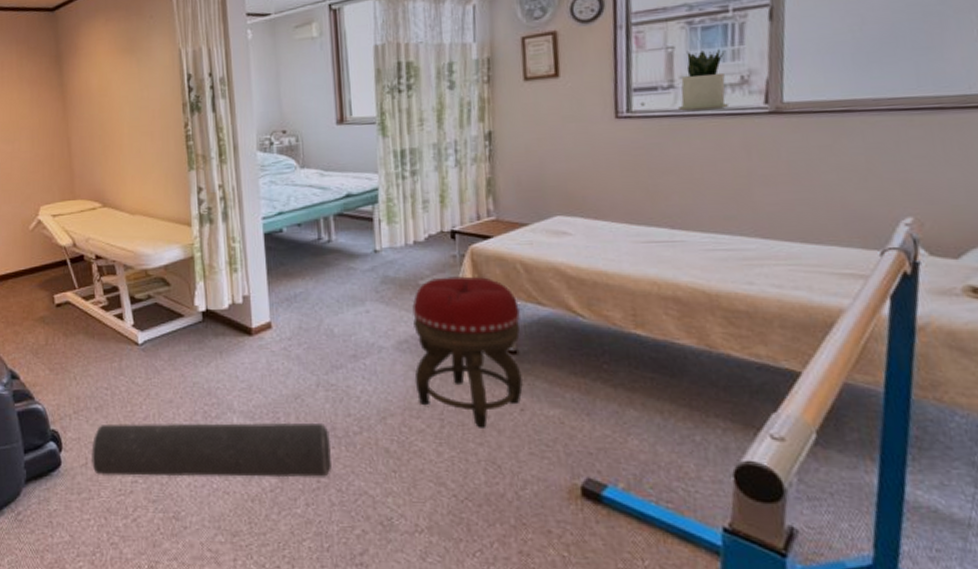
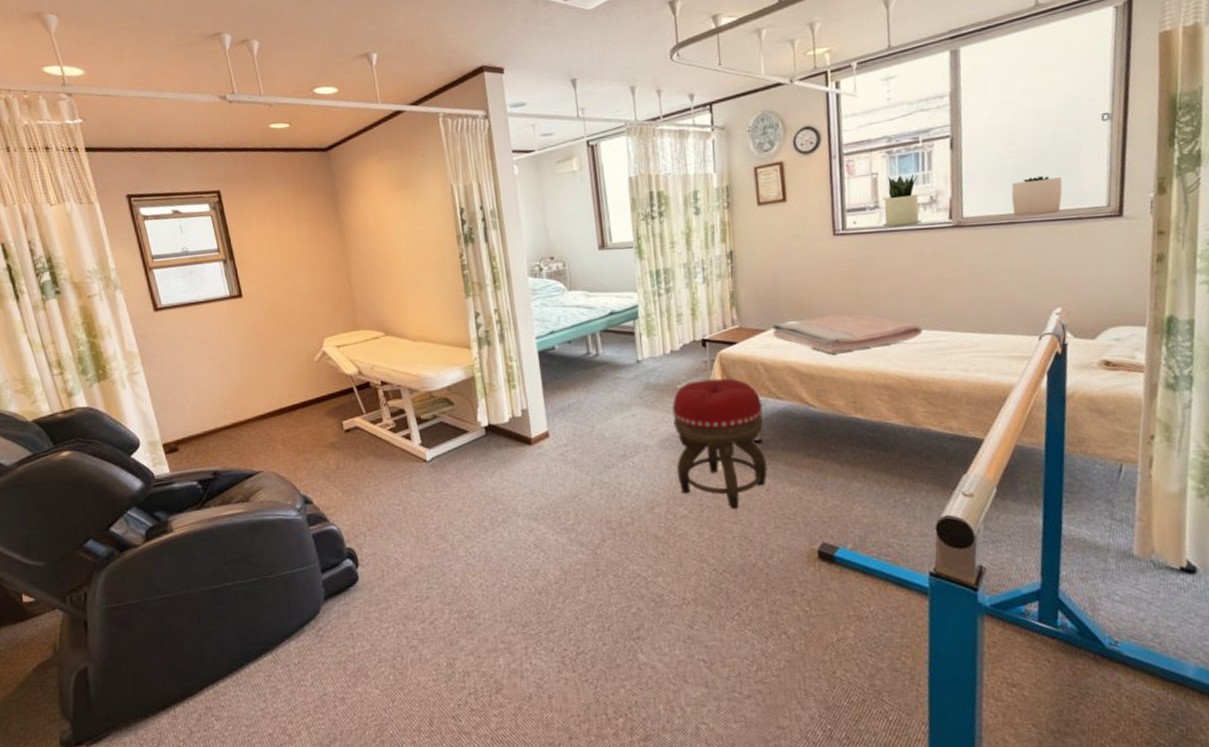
foam roller: present [91,422,332,478] -> none [386,518,608,585]
towel: none [536,209,725,256] -> present [772,312,923,354]
planter: none [848,54,919,104] -> present [1011,175,1063,217]

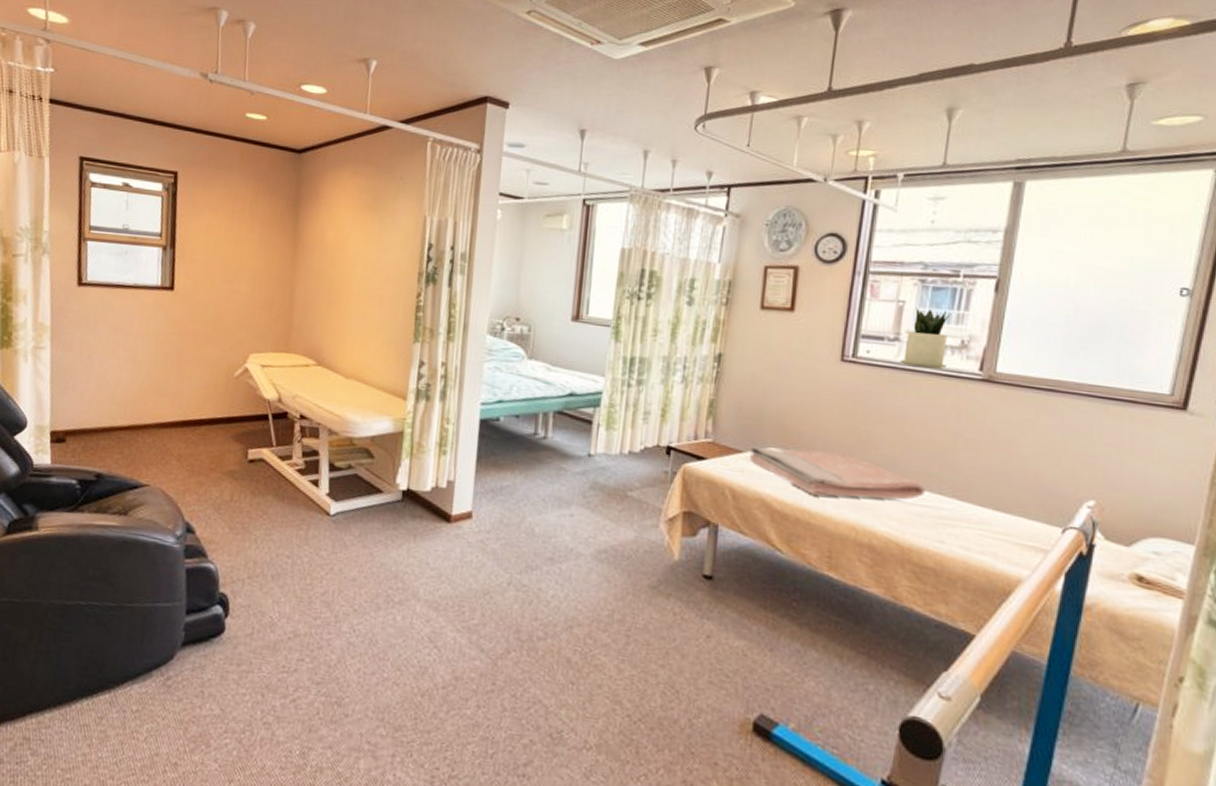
footstool: present [672,378,768,509] -> none [607,492,723,651]
planter: present [1011,175,1063,217] -> none [1057,342,1121,390]

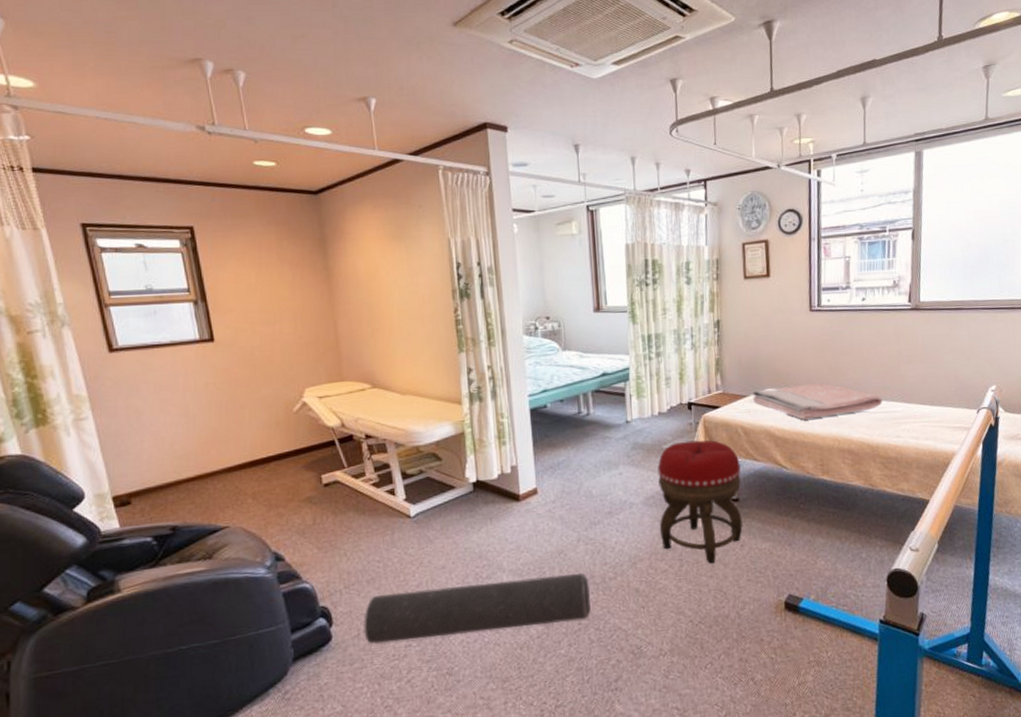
foam roller: none [258,594,514,680] -> present [363,573,591,644]
footstool: none [607,492,723,651] -> present [657,439,743,564]
planter: present [899,307,951,369] -> none [852,260,886,307]

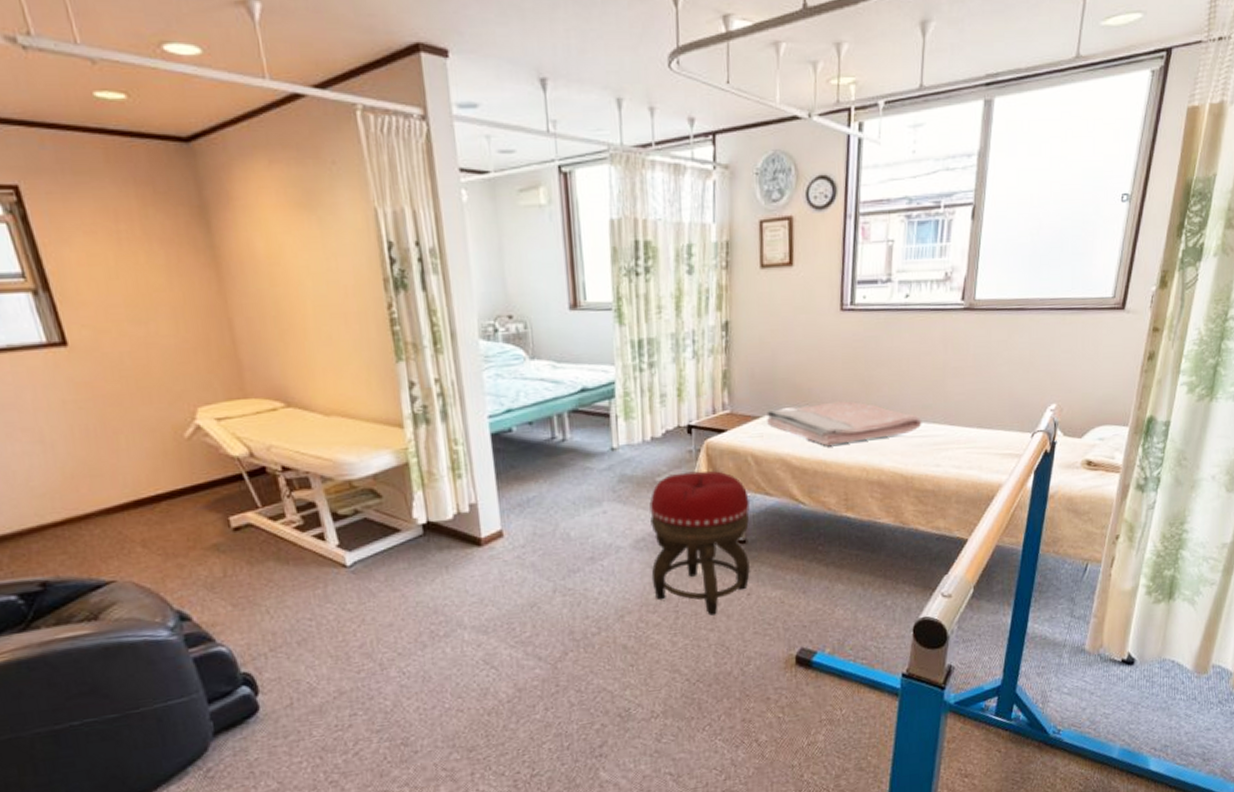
foam roller: present [363,573,591,644] -> none [296,629,570,714]

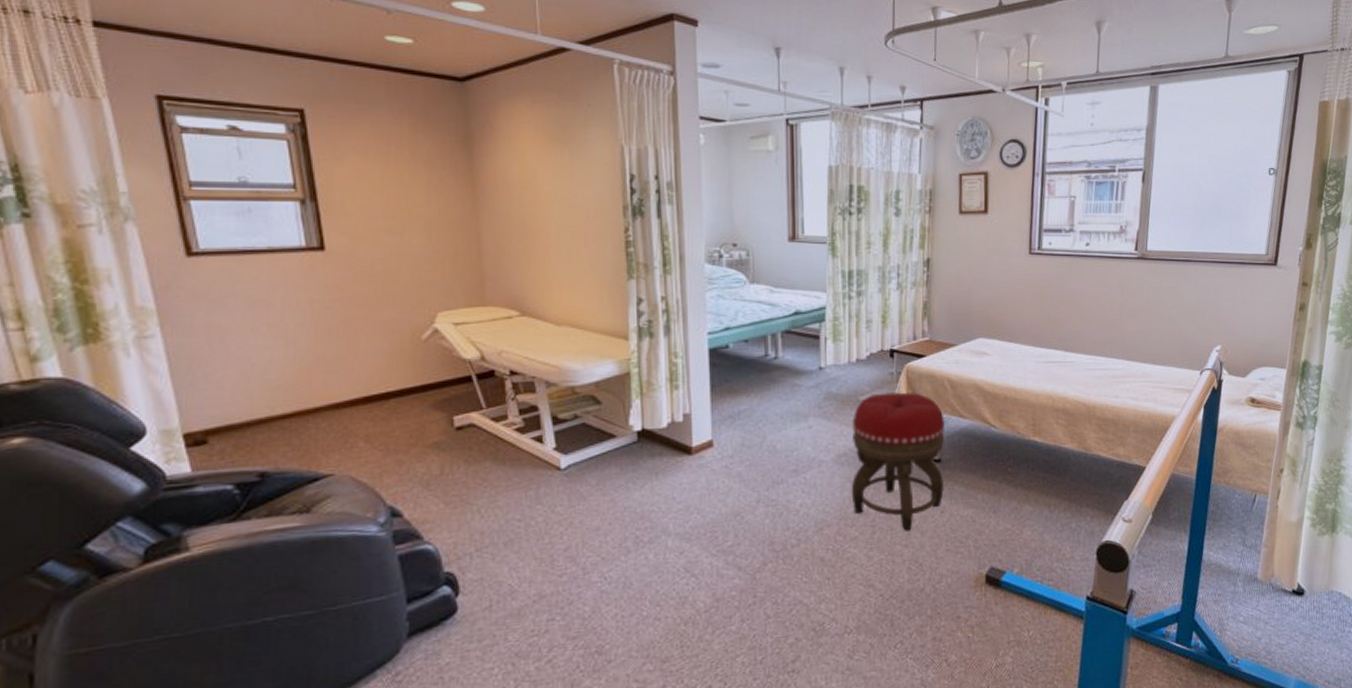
towel: present [767,400,922,446] -> none [962,334,1102,374]

